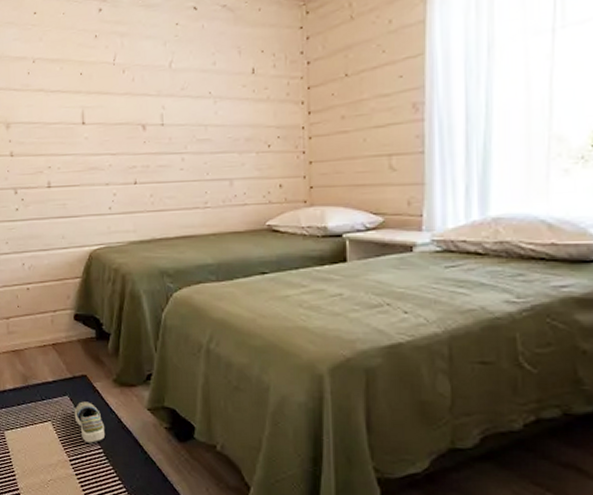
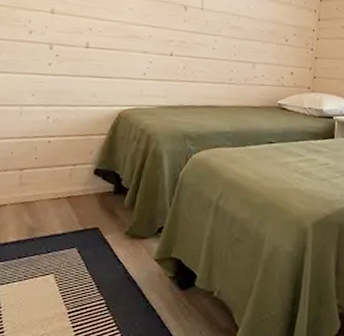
shoe: present [74,401,104,443] -> none [79,253,110,295]

